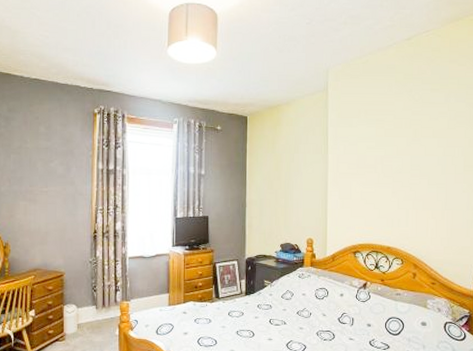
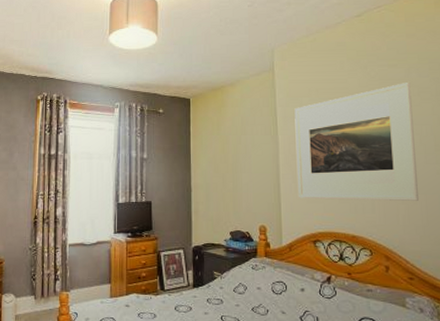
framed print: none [342,106,449,216] -> present [294,81,420,201]

